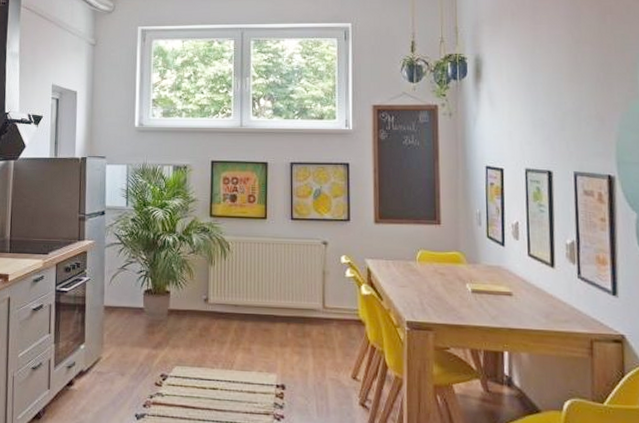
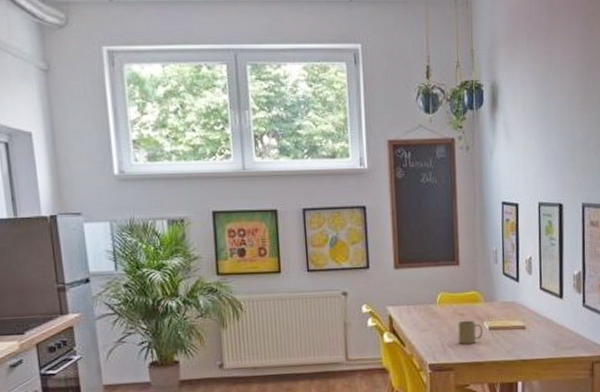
mug: none [438,280,465,306] -> present [458,320,482,345]

